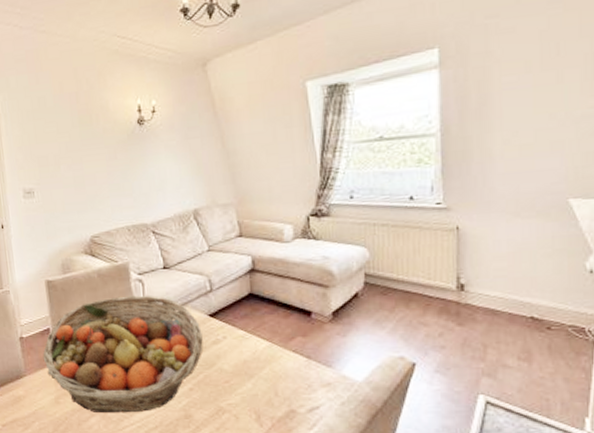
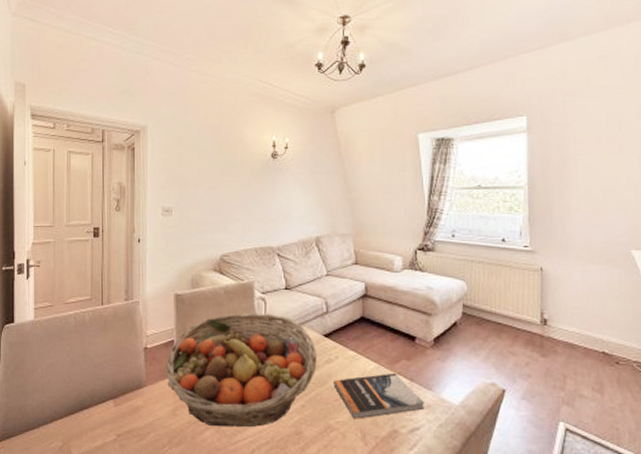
book: none [222,350,325,400] -> present [334,372,425,419]

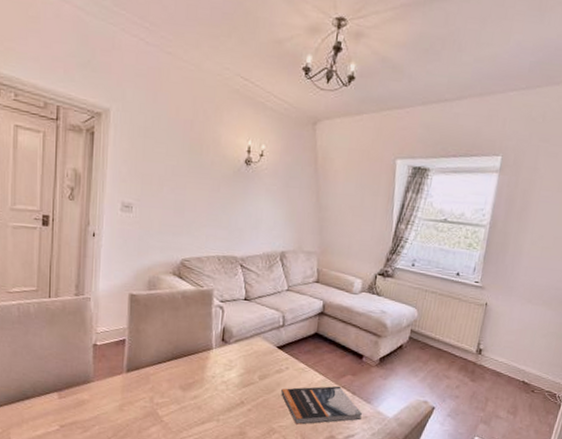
fruit basket: present [165,313,317,428] -> none [114,319,269,426]

